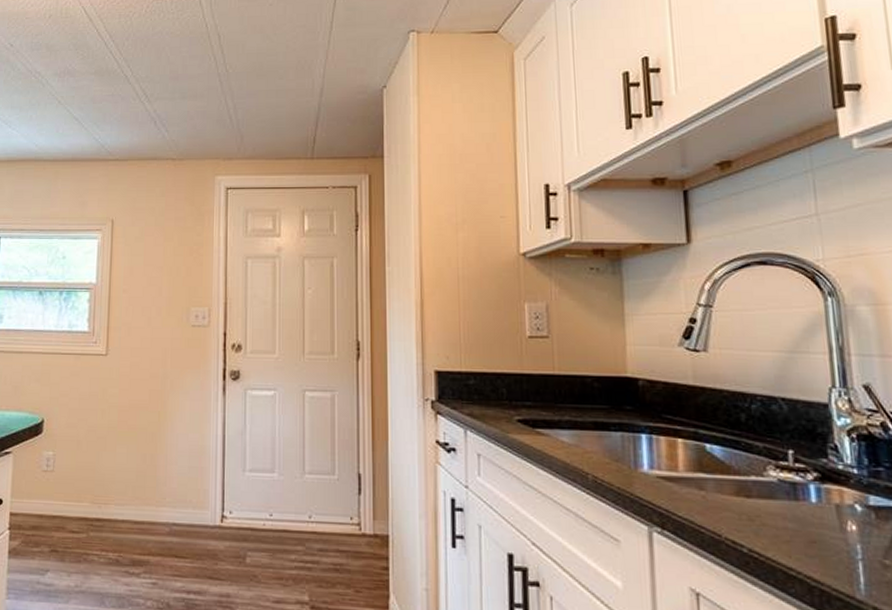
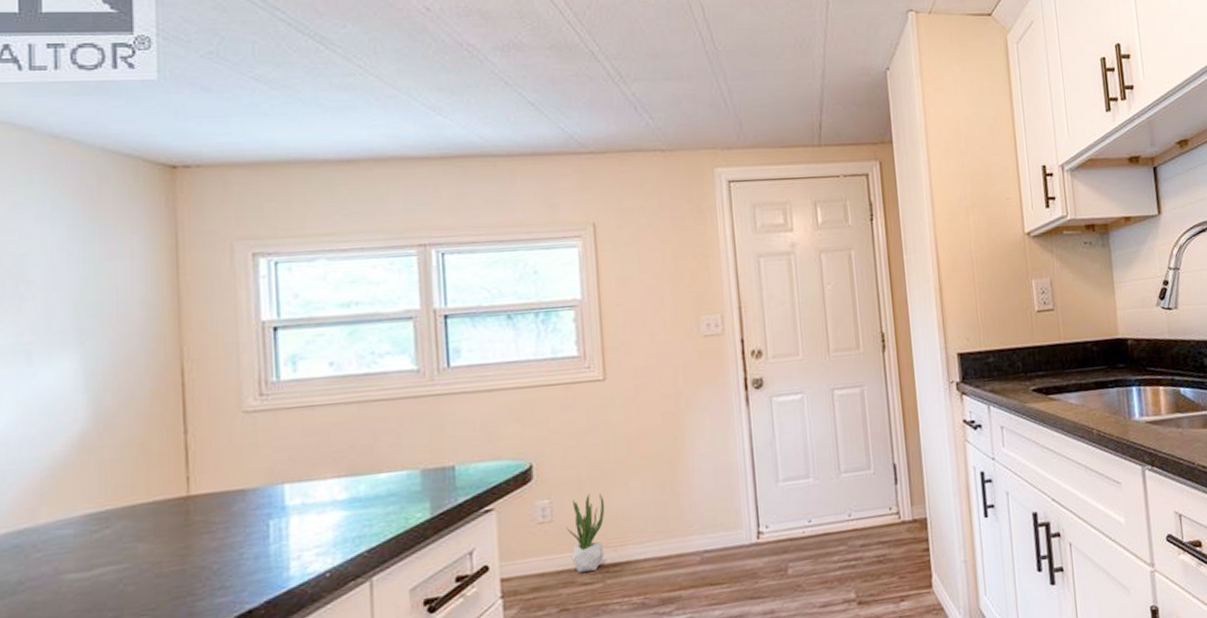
potted plant: none [63,452,96,521] -> present [566,493,605,573]

